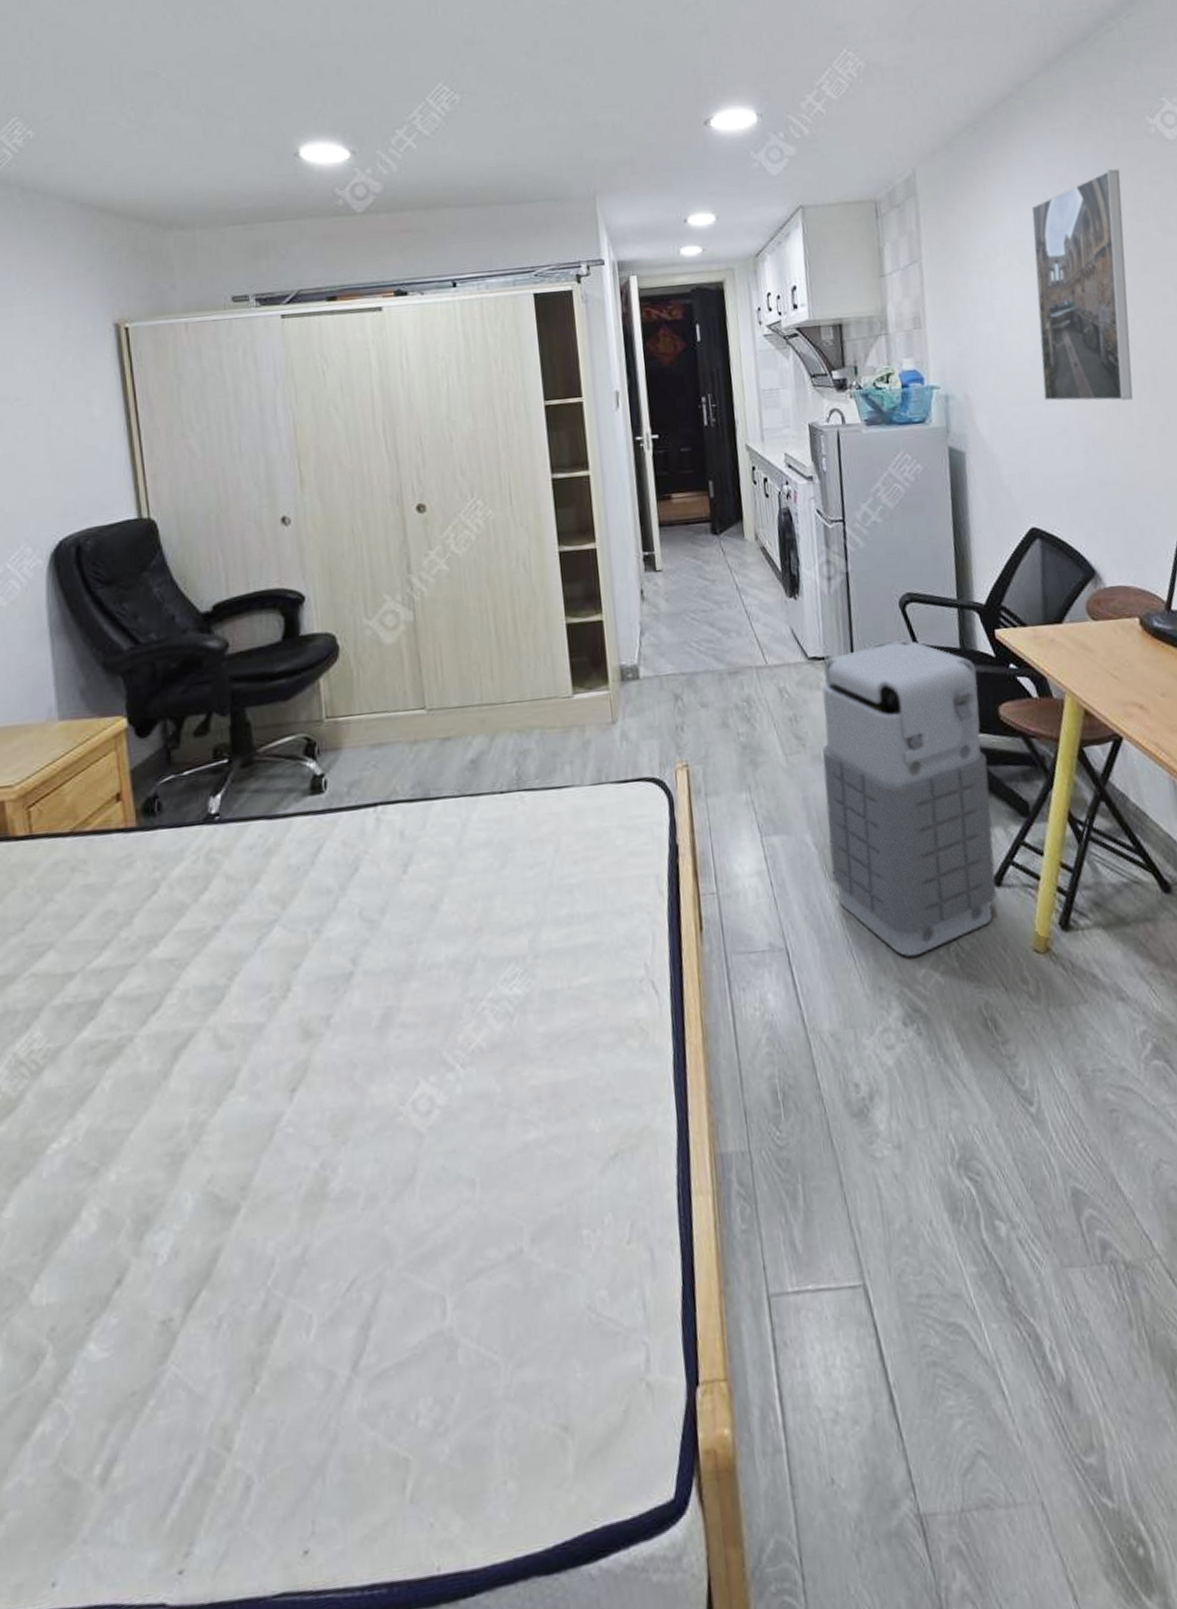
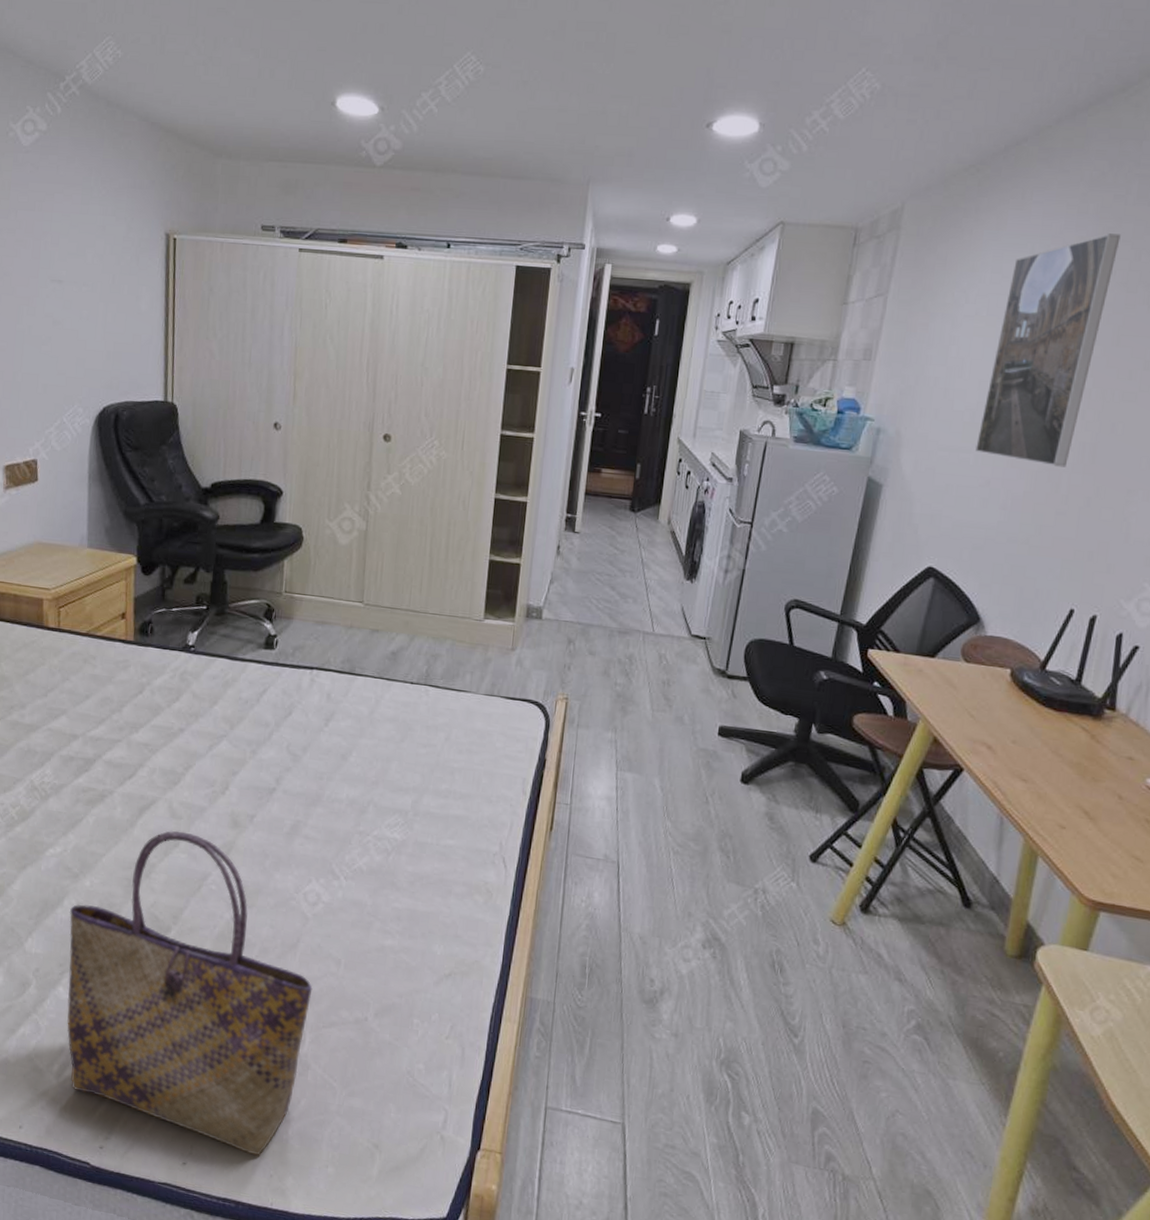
tote bag: none [90,1064,445,1505] -> present [67,830,313,1156]
grenade: present [822,641,996,957] -> none [670,638,842,898]

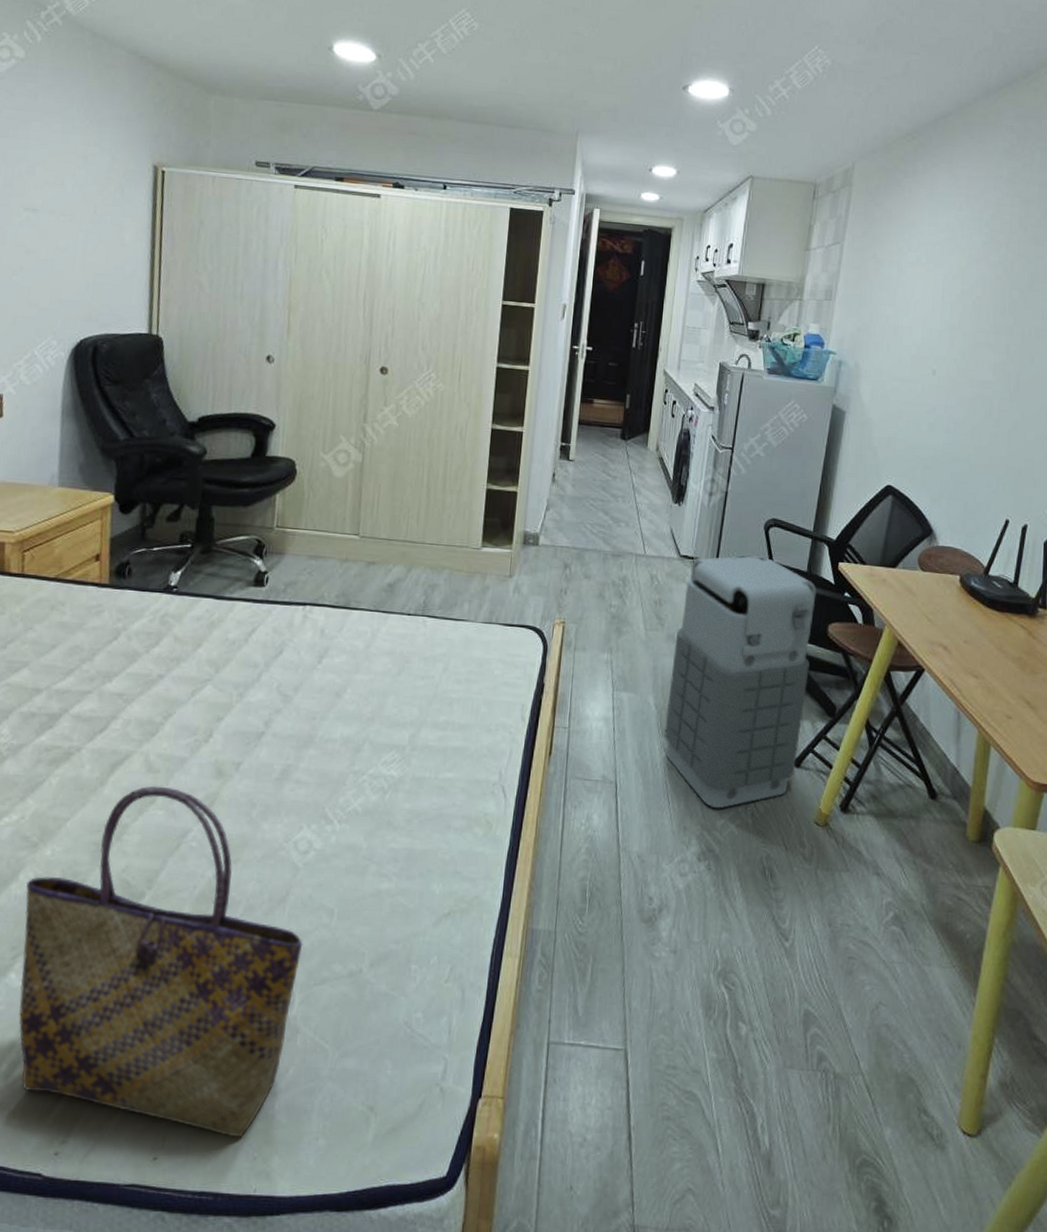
grenade: none [670,638,842,898] -> present [664,555,817,809]
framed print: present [975,233,1121,467] -> none [922,195,1029,395]

